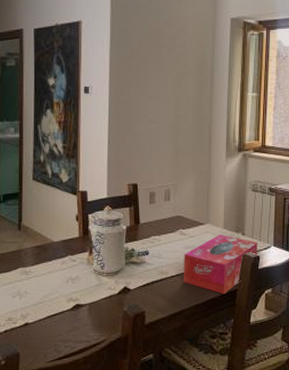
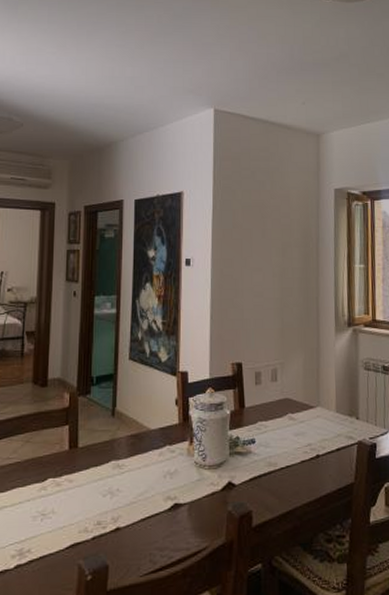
tissue box: present [183,234,257,295] -> none [293,419,374,489]

